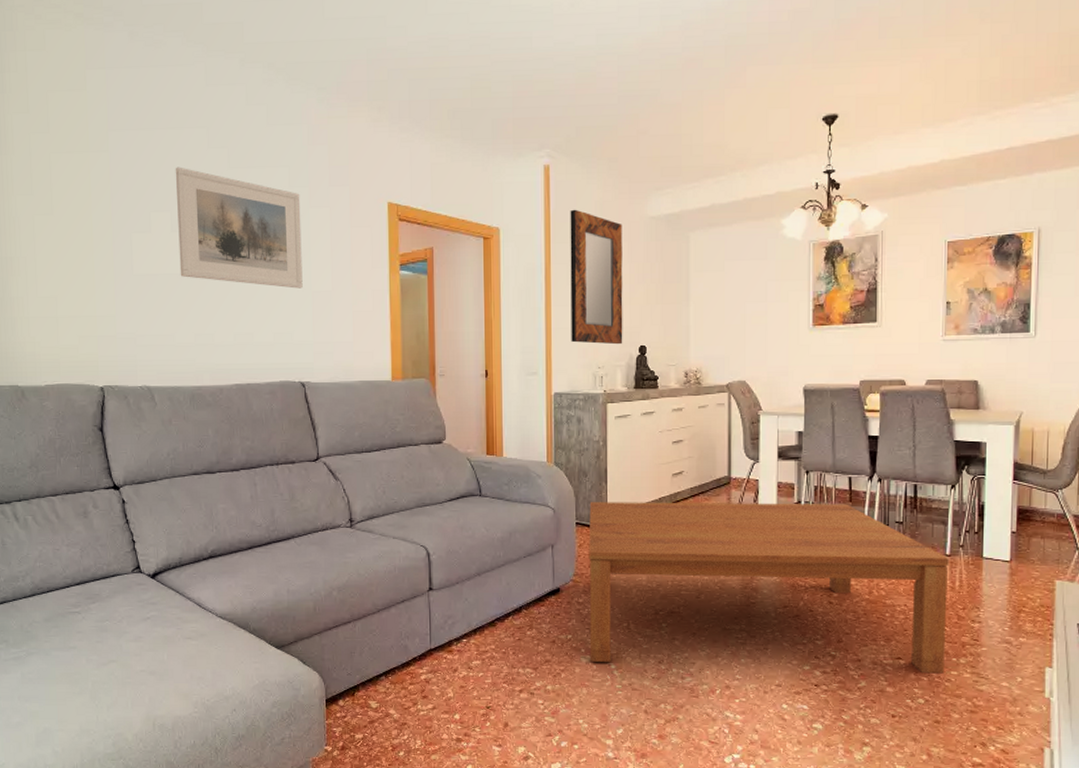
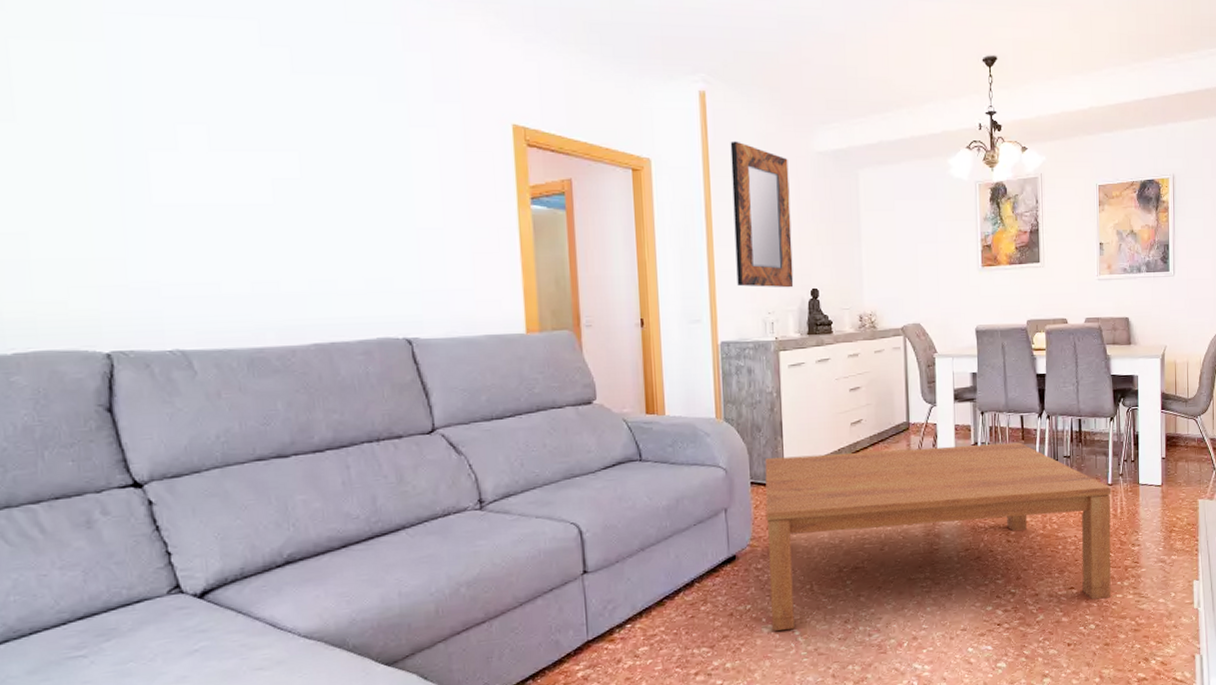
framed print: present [175,167,303,289] -> none [211,67,404,225]

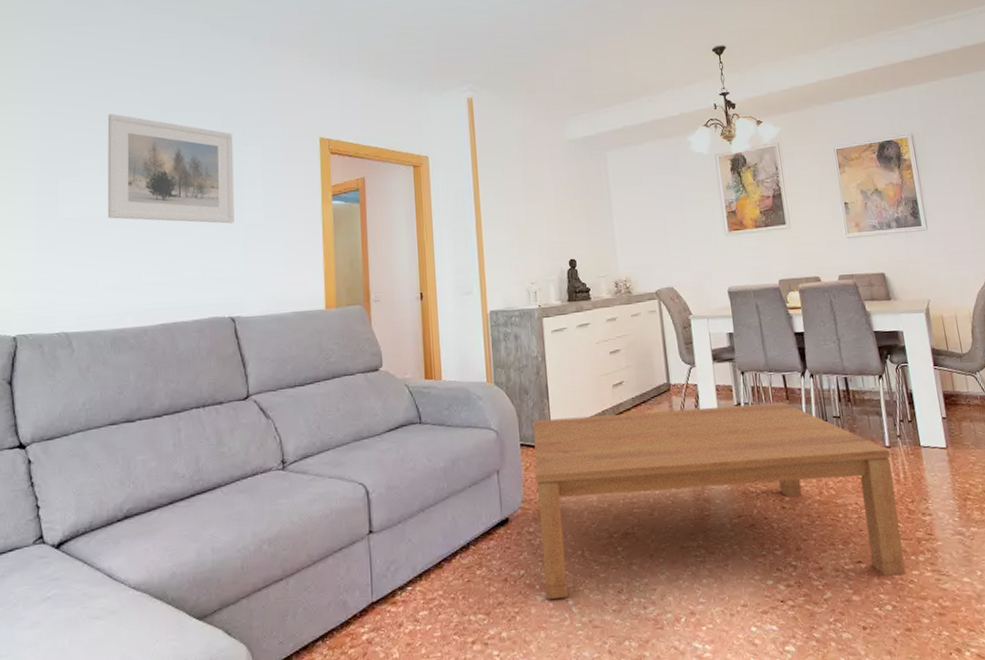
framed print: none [211,67,404,225] -> present [107,113,234,224]
home mirror: present [730,141,794,288] -> none [494,136,554,261]

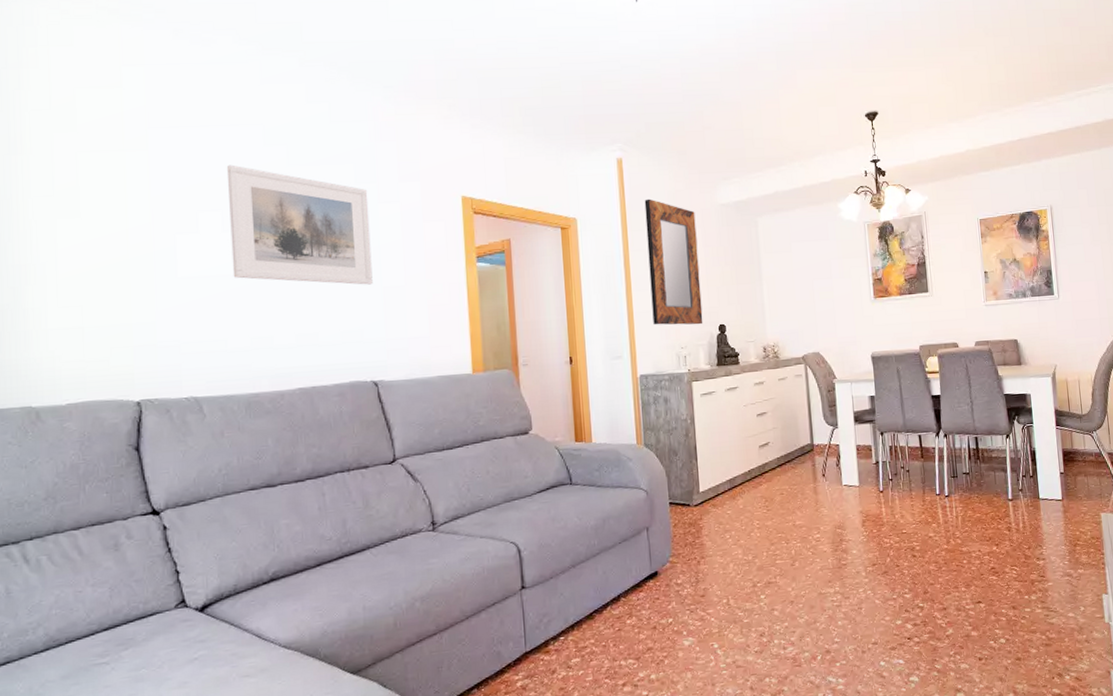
home mirror: none [494,136,554,261] -> present [644,198,703,325]
coffee table: present [532,402,906,599] -> none [681,460,1020,644]

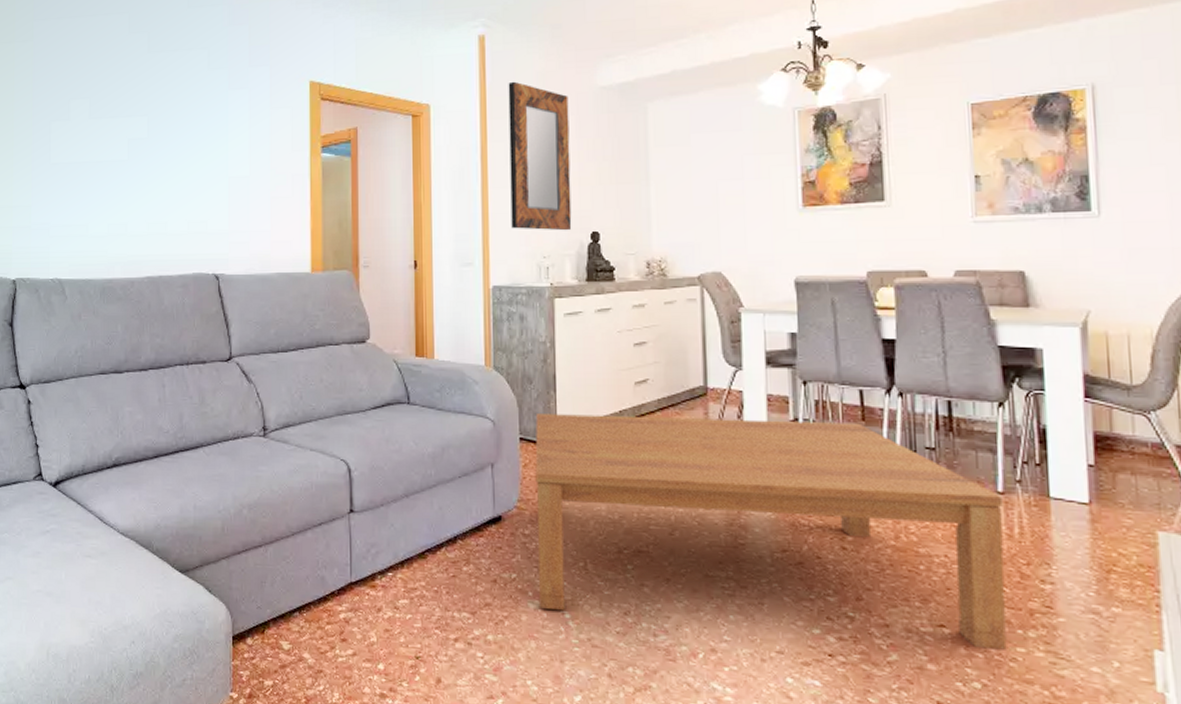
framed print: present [226,164,373,285] -> none [95,53,219,175]
coffee table: none [681,460,1020,644] -> present [535,414,1007,650]

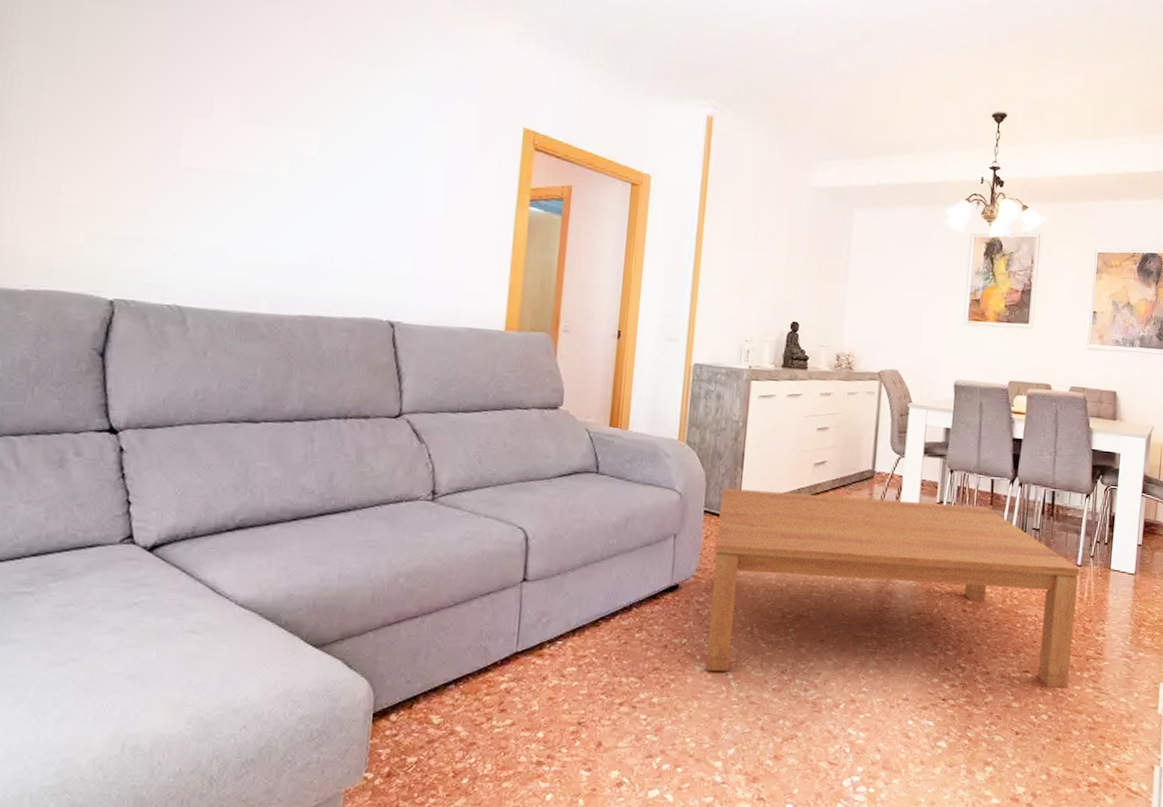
home mirror: present [508,81,572,231] -> none [718,167,785,318]

